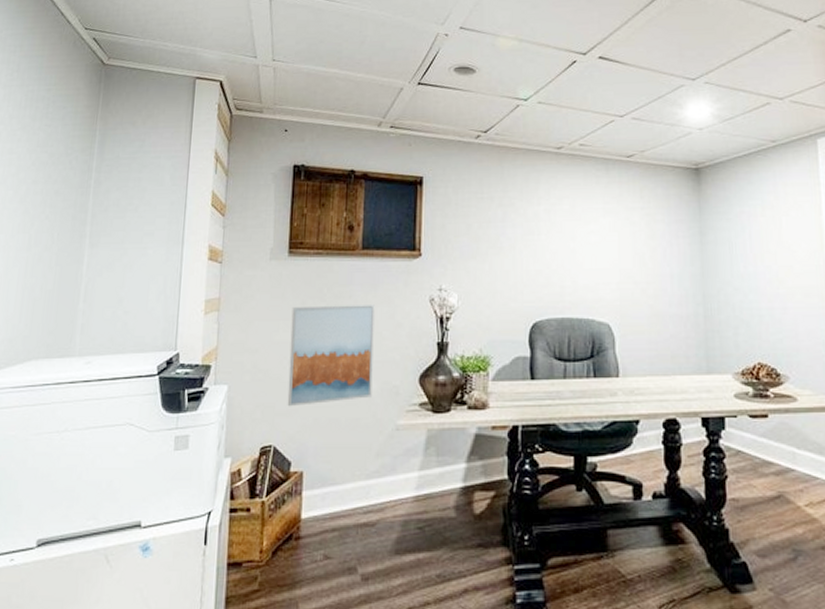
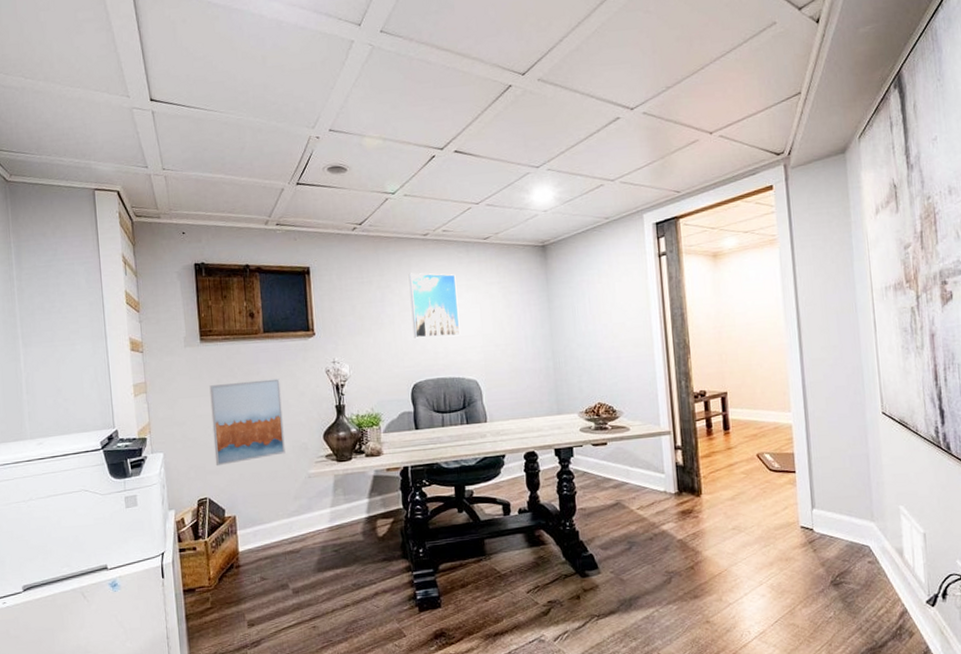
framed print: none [536,190,593,269] -> present [408,273,461,338]

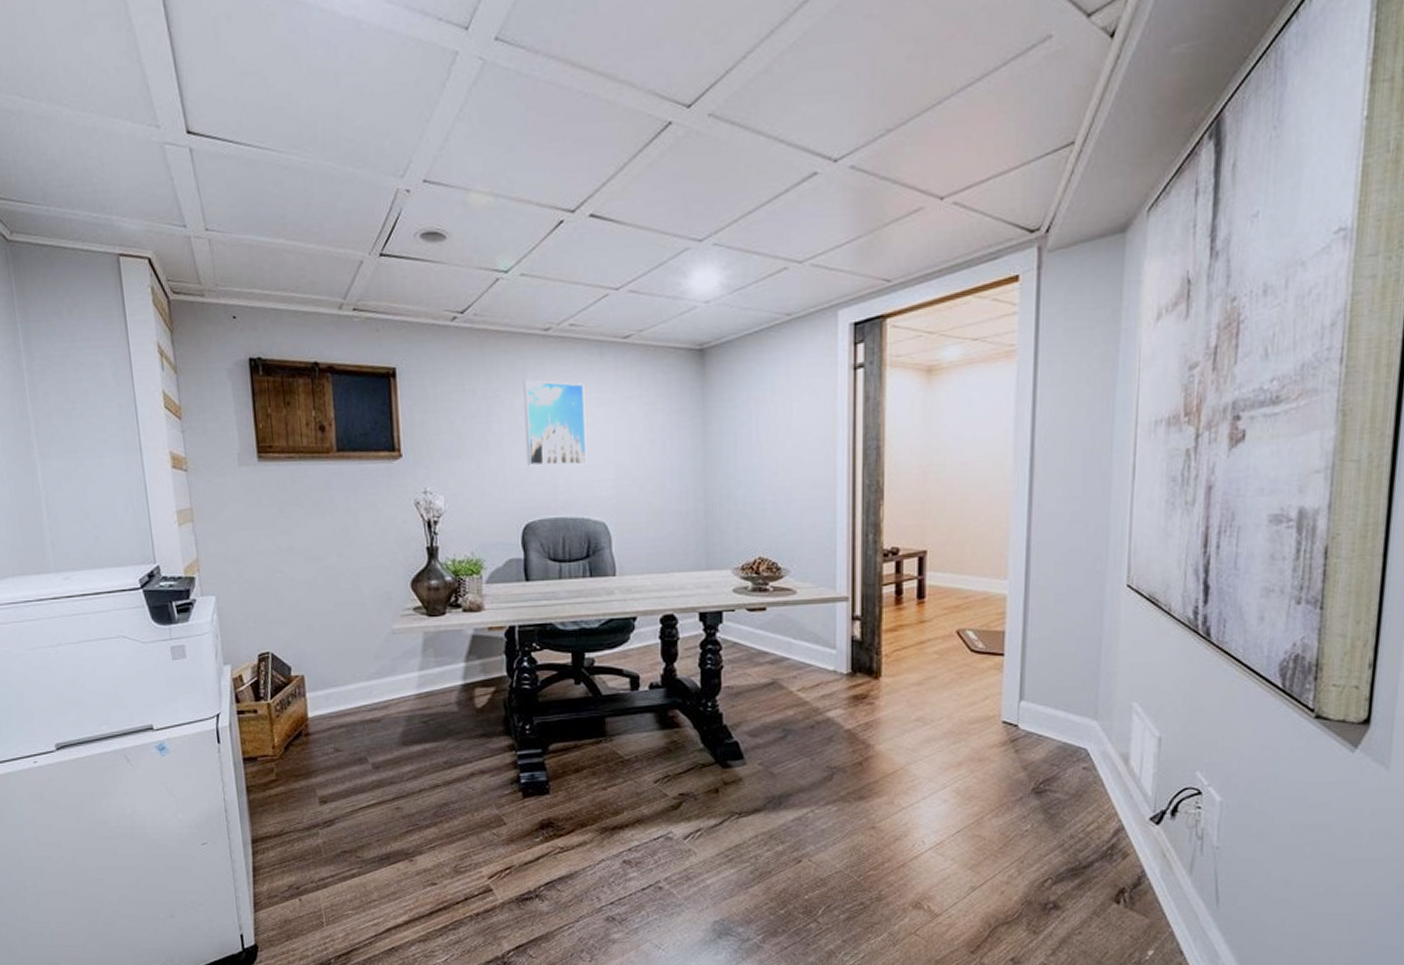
wall art: present [209,378,286,467] -> none [270,510,364,615]

